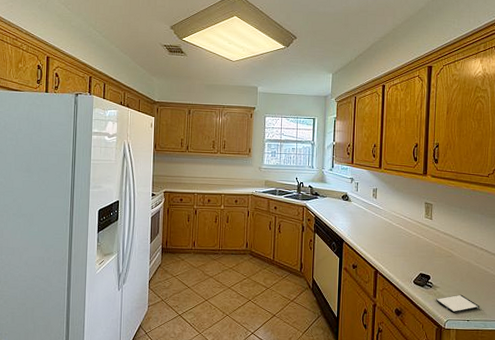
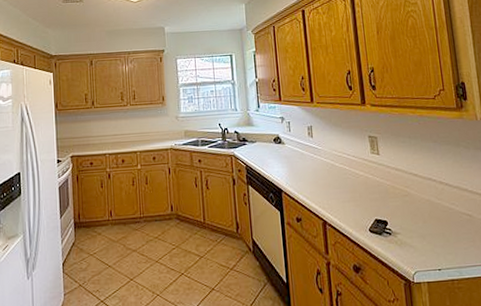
smartphone: present [436,294,480,313] -> none [398,239,451,263]

